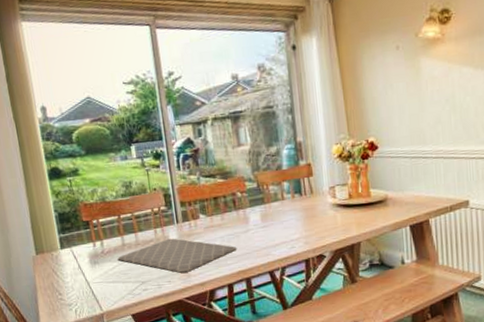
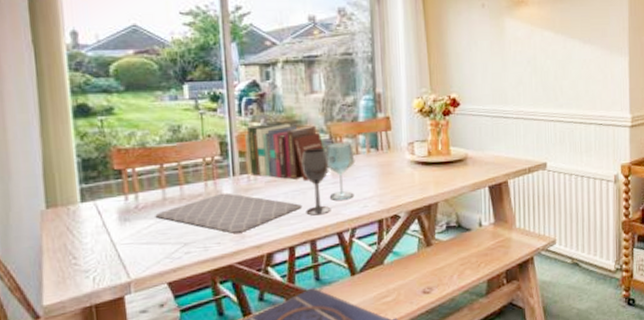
books: none [184,174,259,225] -> present [245,122,329,180]
wine glass: none [233,195,263,257] -> present [301,147,331,216]
wine glass: none [254,189,282,243] -> present [325,142,355,200]

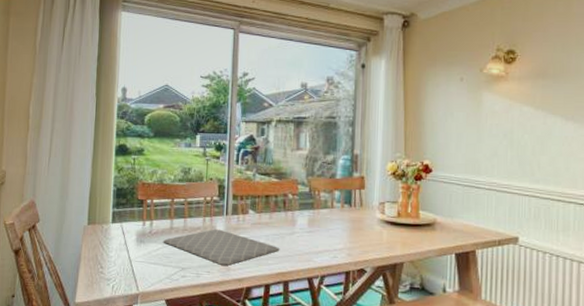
books: present [245,122,329,180] -> none [238,172,306,226]
wine glass: present [301,147,331,216] -> none [282,198,307,260]
wine glass: present [325,142,355,200] -> none [304,195,330,248]

